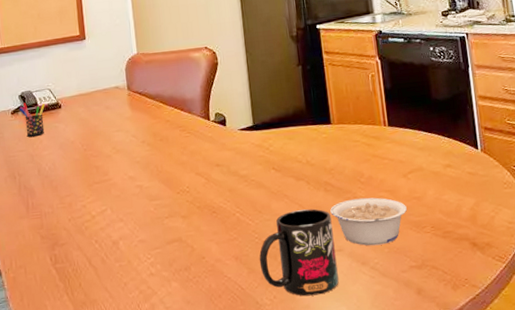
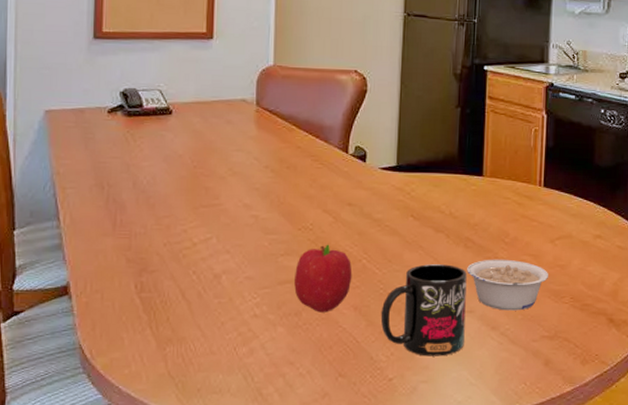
pen holder: present [19,102,46,137] -> none [119,101,153,143]
fruit: none [179,203,230,266] -> present [294,244,352,312]

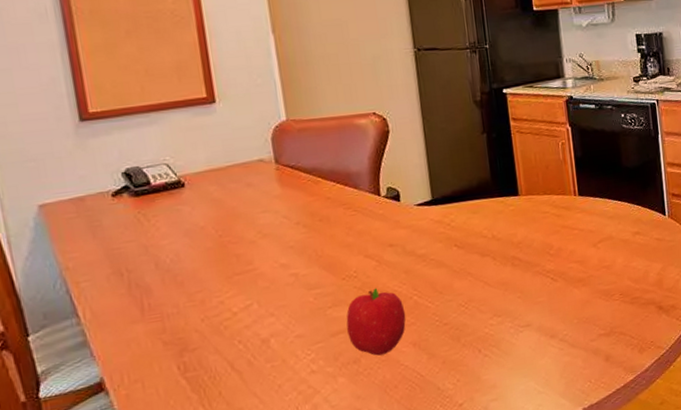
mug: present [380,264,467,356] -> none [440,285,527,377]
legume: present [467,259,548,311] -> none [518,269,596,319]

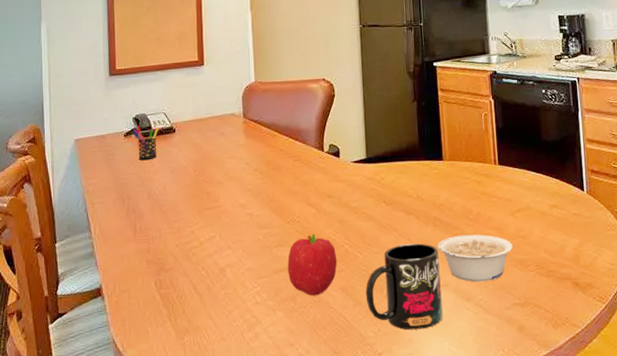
pen holder: none [124,181,163,224] -> present [133,125,160,160]
mug: none [440,285,527,377] -> present [365,243,443,330]
legume: none [518,269,596,319] -> present [438,234,513,282]

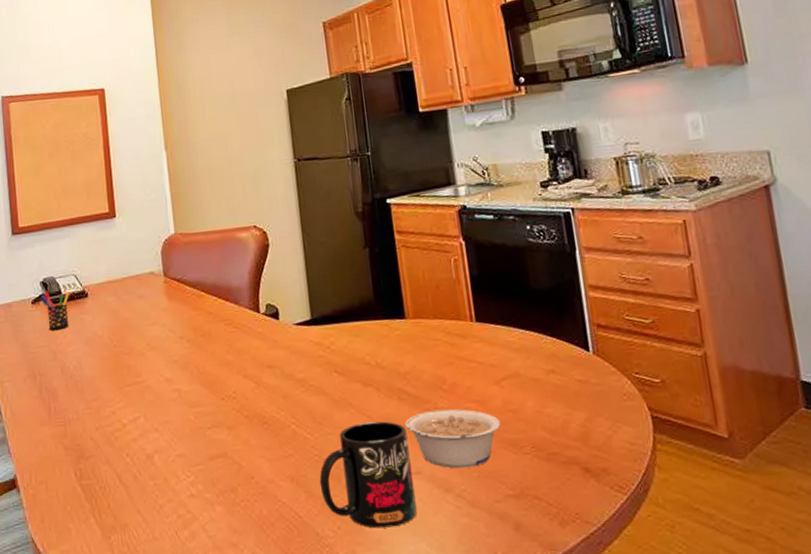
fruit: present [287,233,337,296] -> none [224,411,284,487]

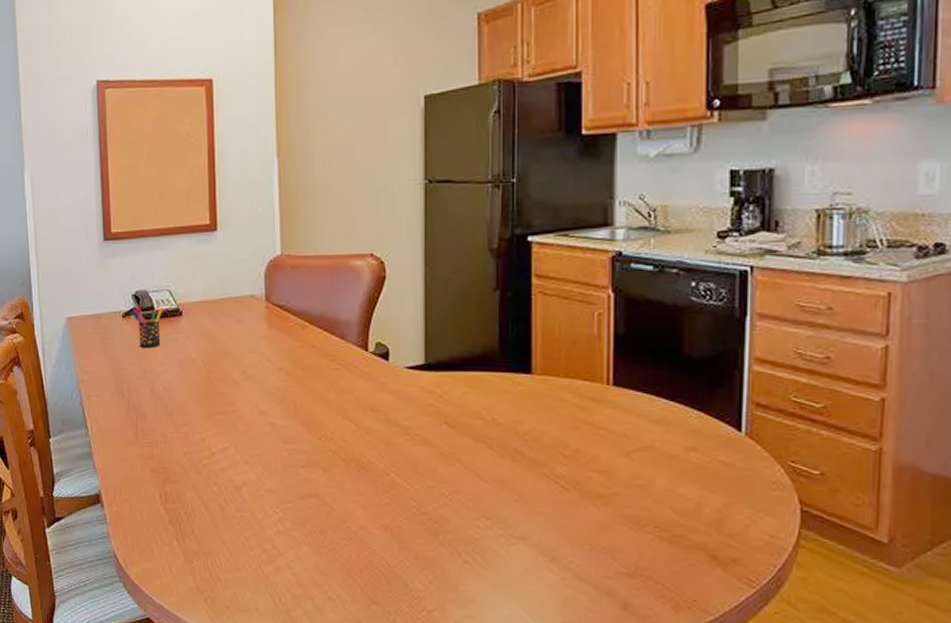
mug: present [319,421,417,529] -> none [415,480,517,589]
legume: present [405,408,501,469] -> none [516,475,623,540]

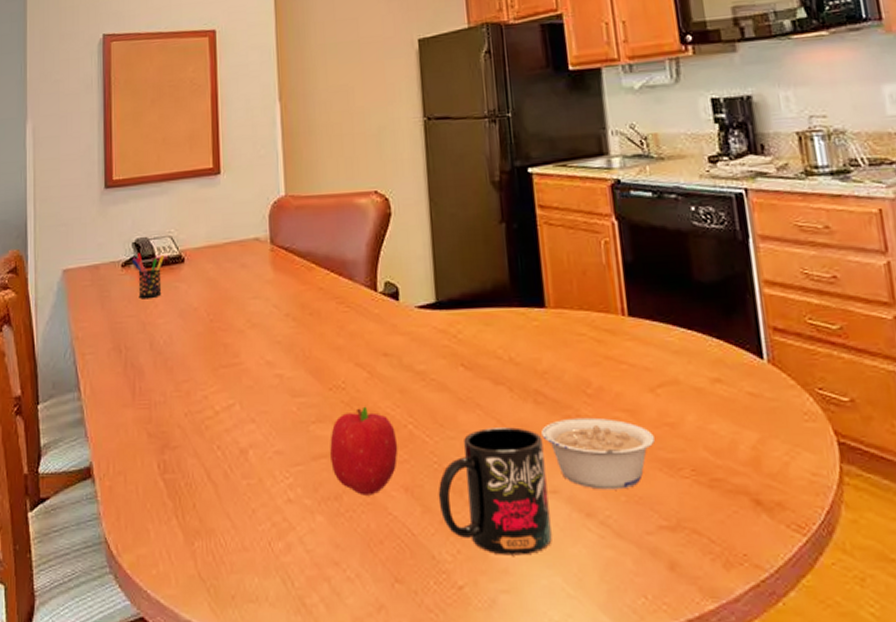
fruit: none [317,455,380,532] -> present [330,406,398,495]
mug: none [415,480,517,589] -> present [438,427,552,555]
legume: none [516,475,623,540] -> present [541,417,655,490]

